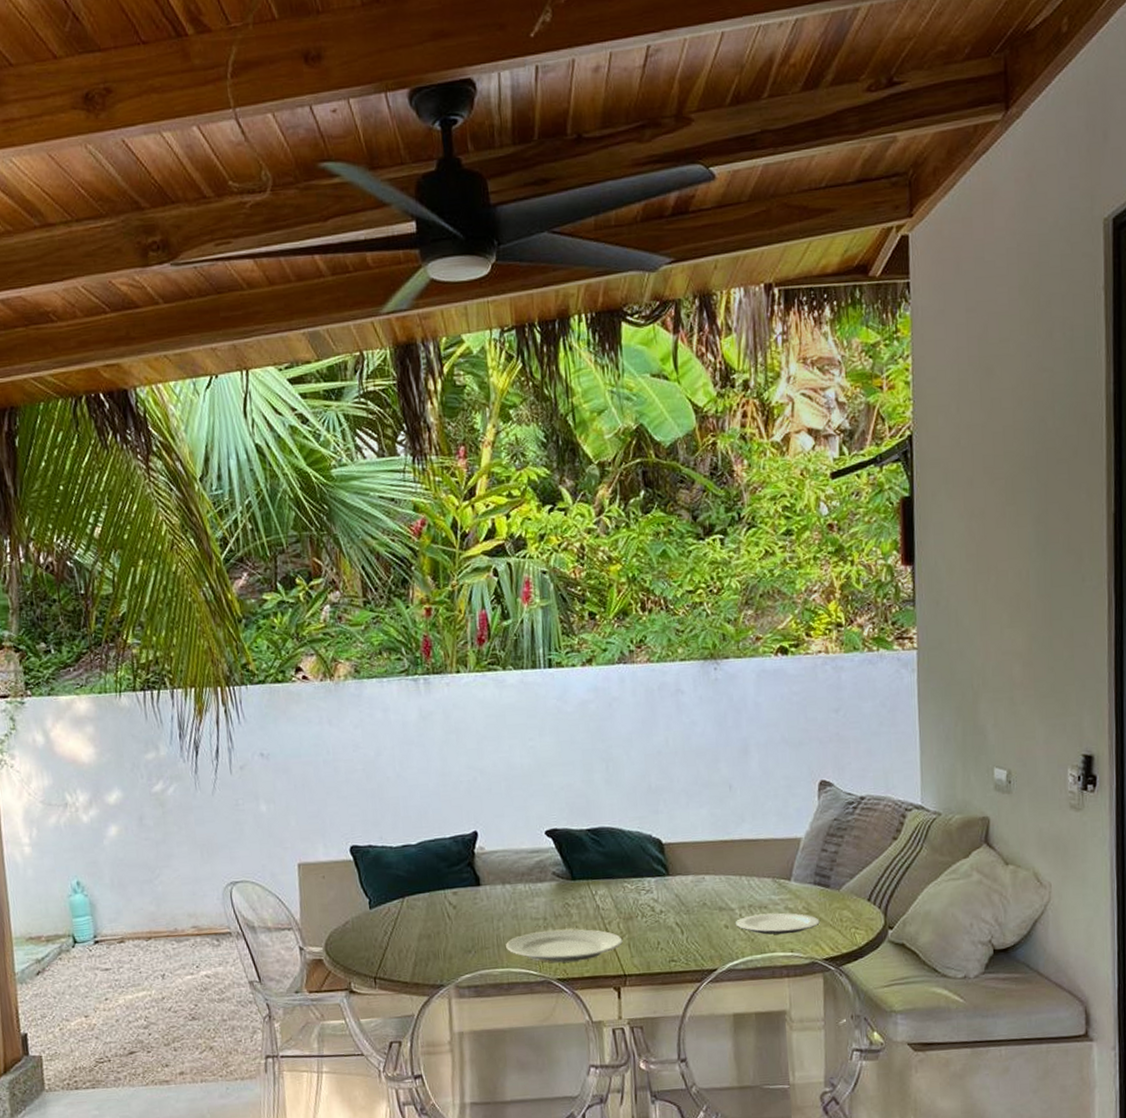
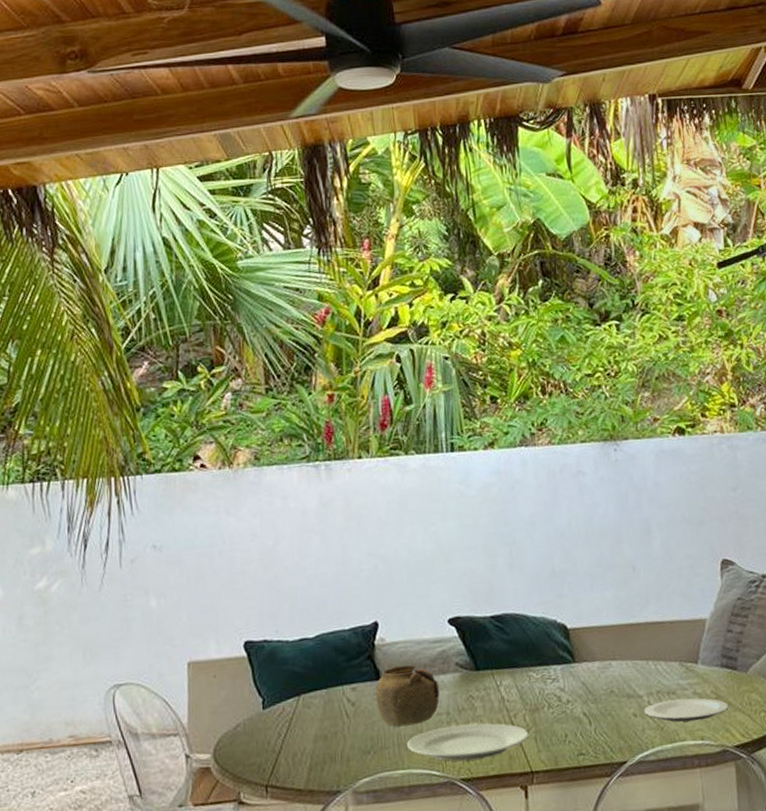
teapot: none [475,872,538,929] -> present [375,664,440,727]

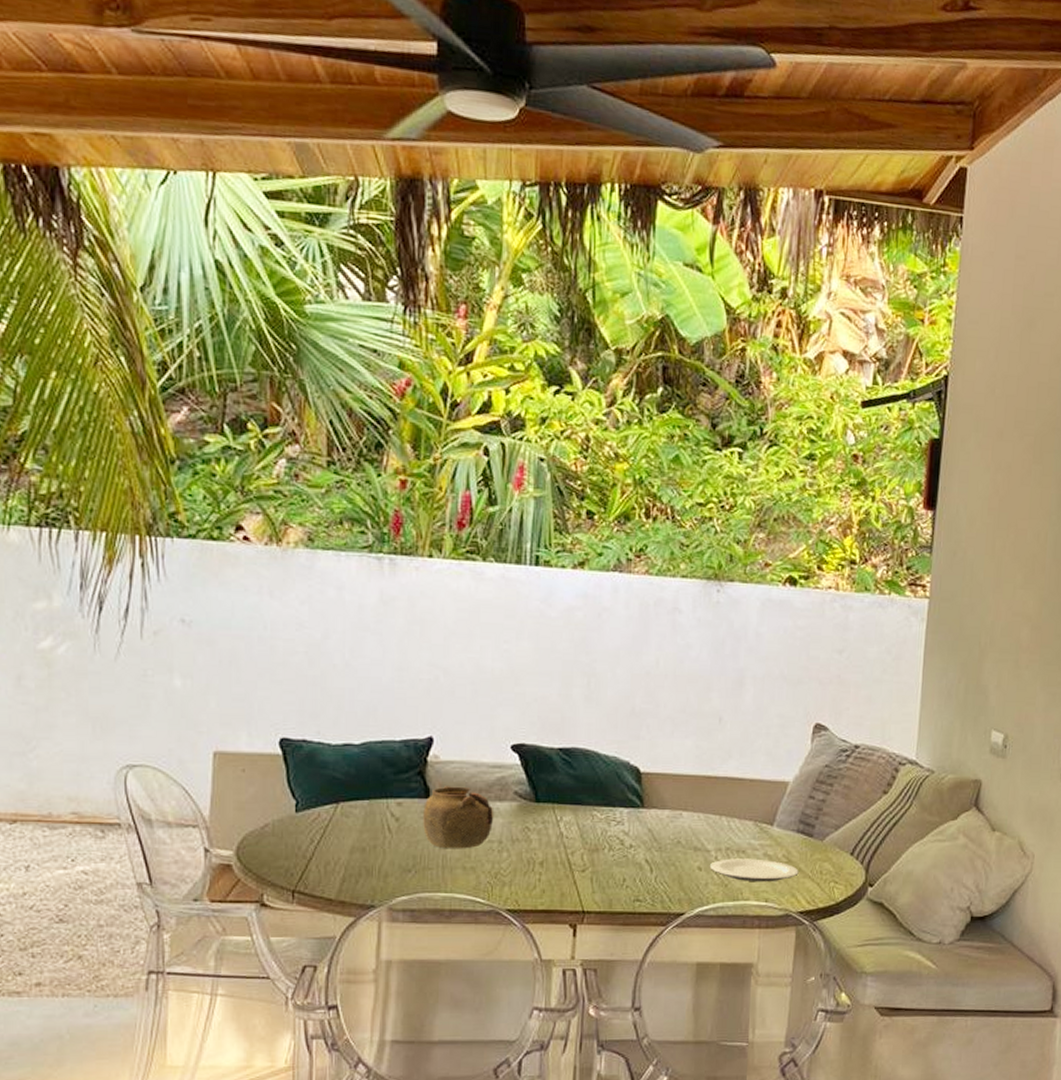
plate: present [407,723,529,762] -> none [452,855,585,892]

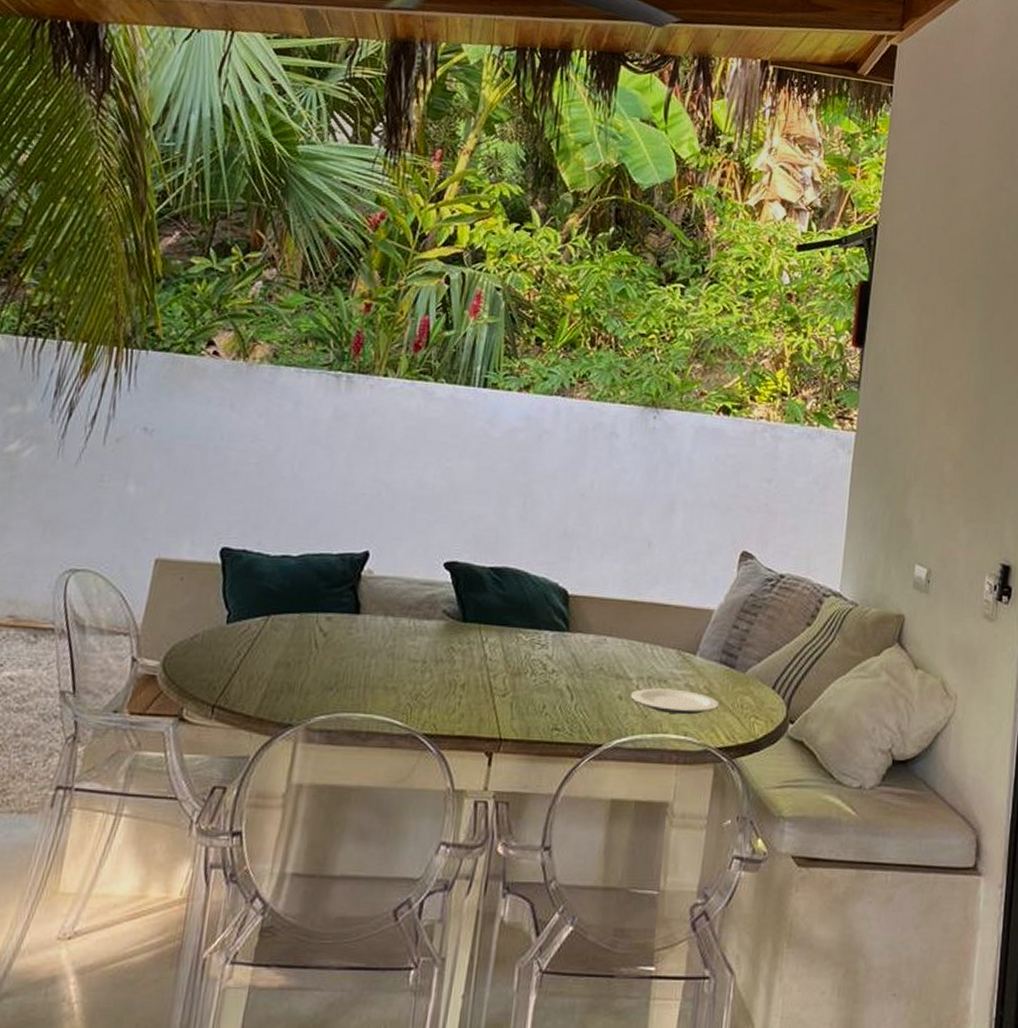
teapot: present [423,786,494,849] -> none [349,602,421,668]

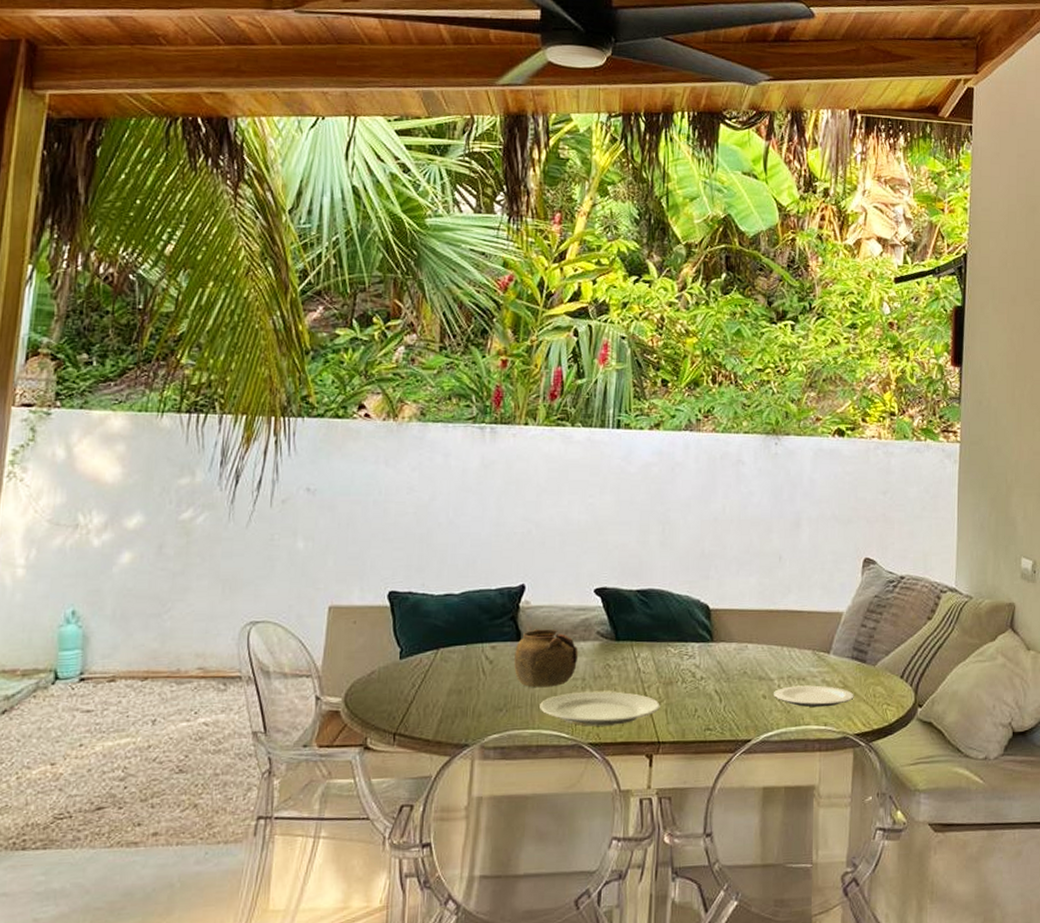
teapot: none [349,602,421,668] -> present [514,629,579,688]
plate: none [373,675,506,716] -> present [540,691,660,726]

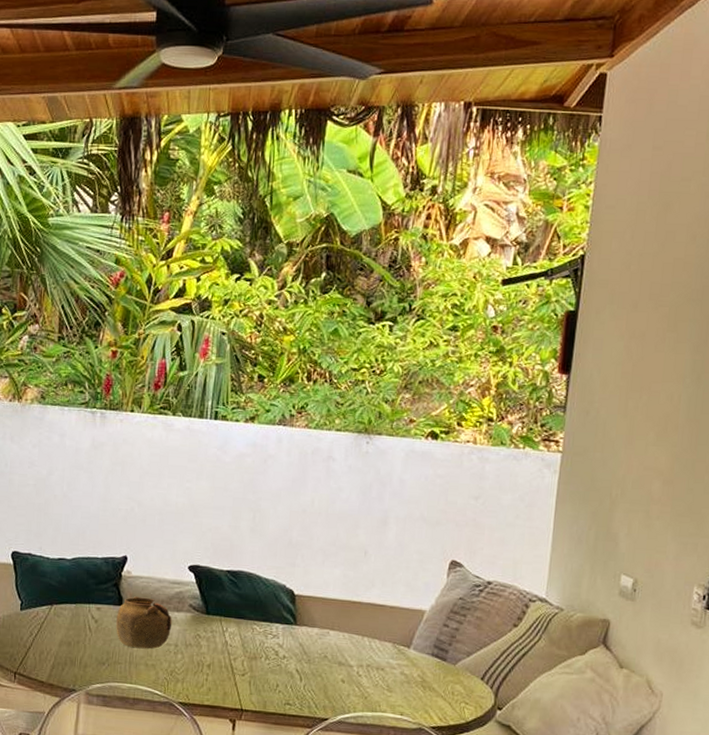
plate: present [540,691,660,726] -> none [137,656,245,690]
plate: present [773,685,854,708] -> none [351,674,432,698]

